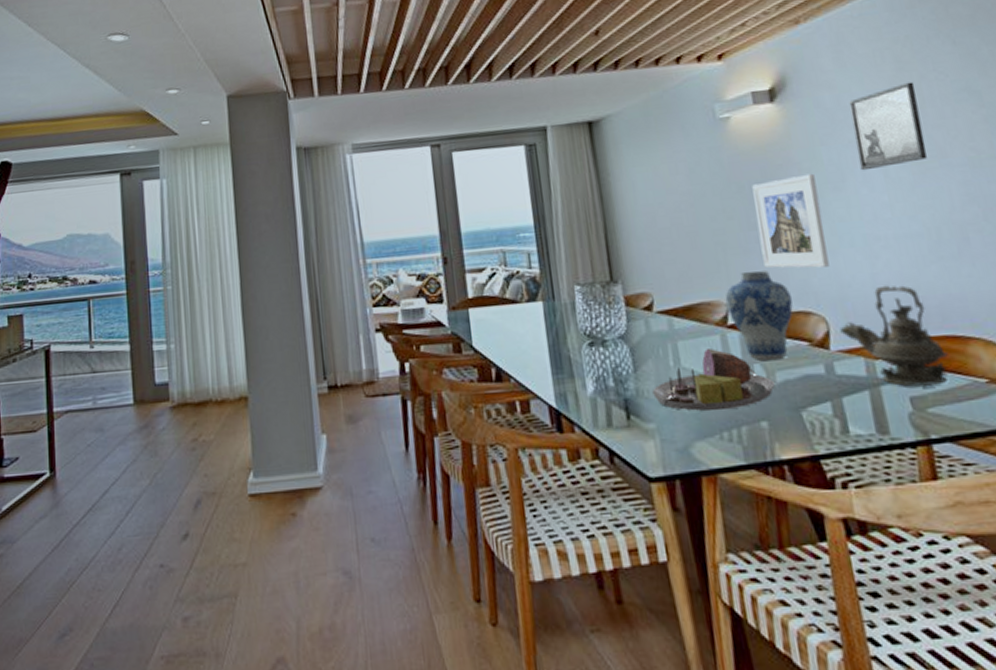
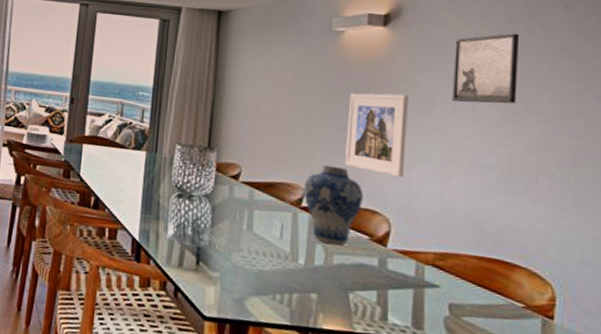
serving tray: present [652,347,775,411] -> none [223,221,331,278]
teapot: present [839,285,949,387] -> none [400,203,493,300]

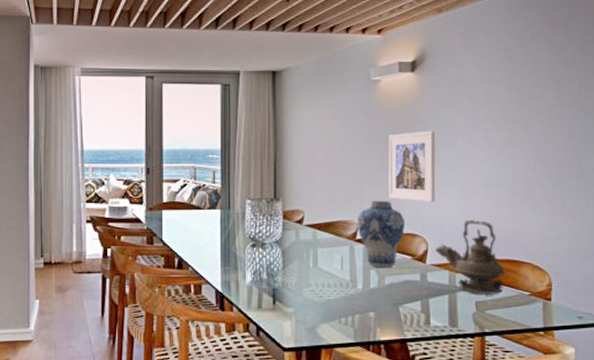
teapot: none [400,203,493,300] -> present [435,219,506,295]
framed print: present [452,33,520,104] -> none [468,68,517,132]

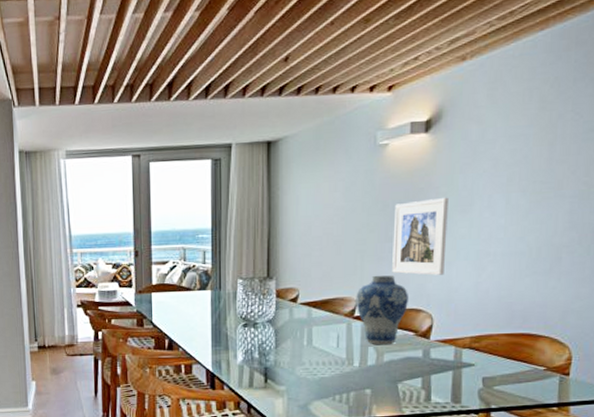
teapot: present [435,219,506,295] -> none [441,292,520,371]

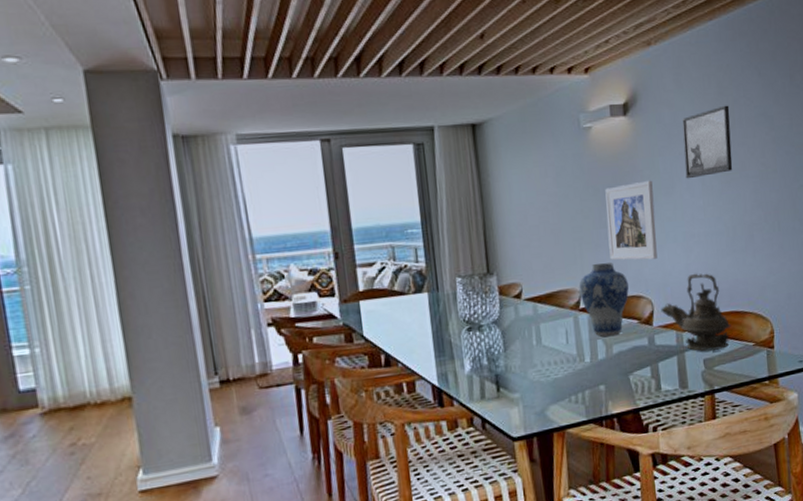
teapot: none [441,292,520,371] -> present [661,273,731,351]
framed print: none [488,120,552,197] -> present [682,105,733,179]

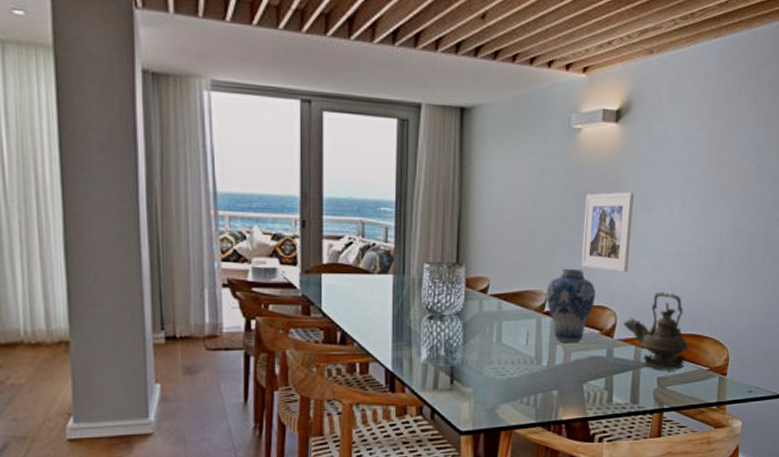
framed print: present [682,105,733,179] -> none [667,127,721,197]

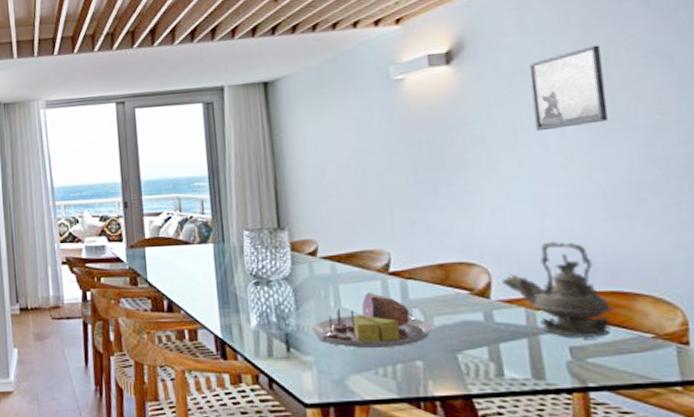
serving tray: none [475,329,569,381] -> present [312,291,432,349]
vase: present [546,269,595,343] -> none [388,224,456,307]
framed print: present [581,192,634,272] -> none [422,133,496,223]
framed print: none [667,127,721,197] -> present [529,45,609,132]

